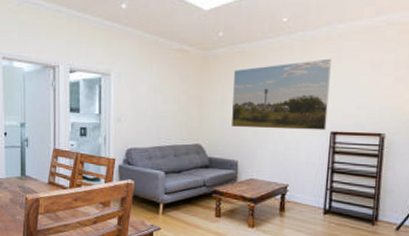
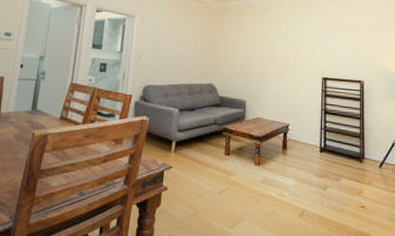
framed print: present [232,58,331,130] -> none [241,17,320,76]

